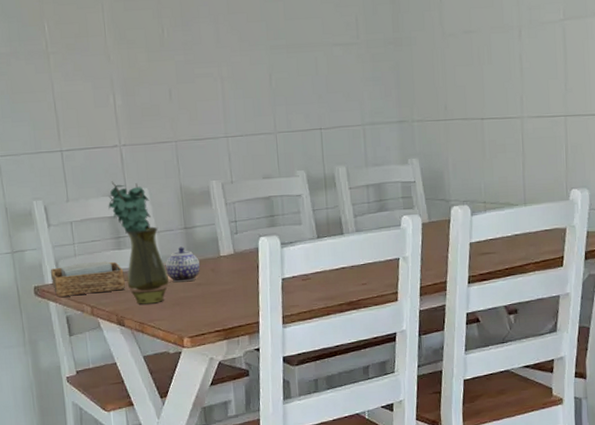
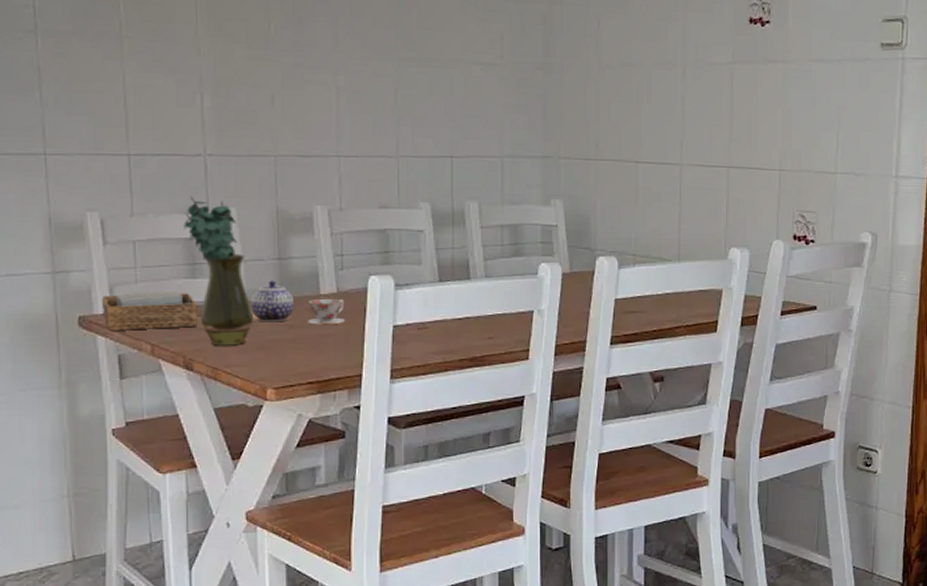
teacup: none [212,258,242,282] -> present [308,298,345,325]

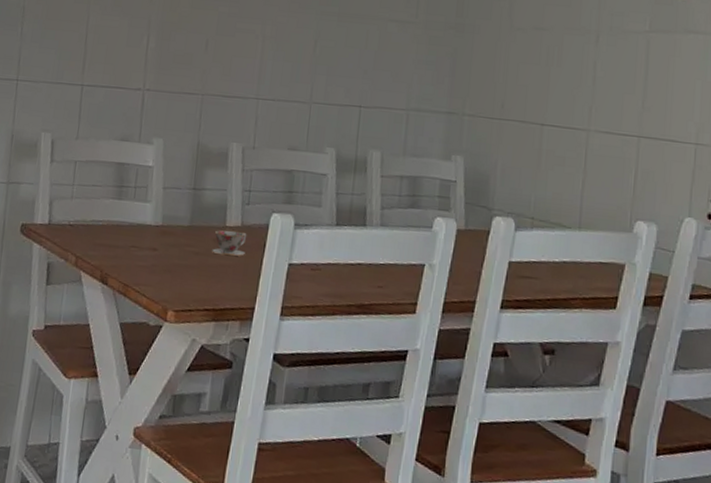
napkin holder: present [101,290,197,331] -> none [41,206,119,245]
vase: present [184,196,253,346] -> none [117,125,166,266]
teapot: present [250,280,295,322] -> none [164,208,203,249]

